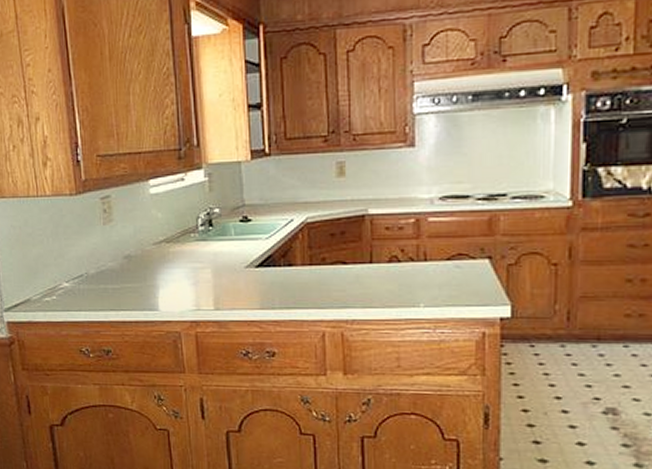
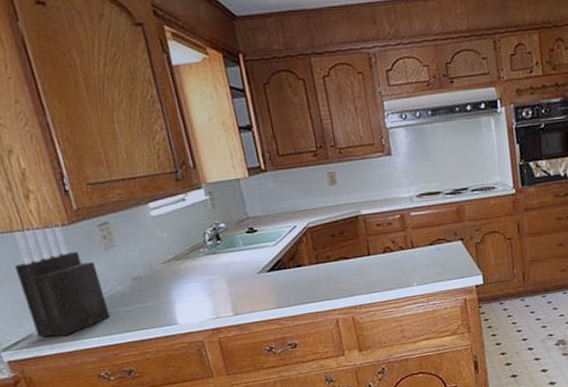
knife block: none [25,194,99,306] -> present [12,224,110,337]

